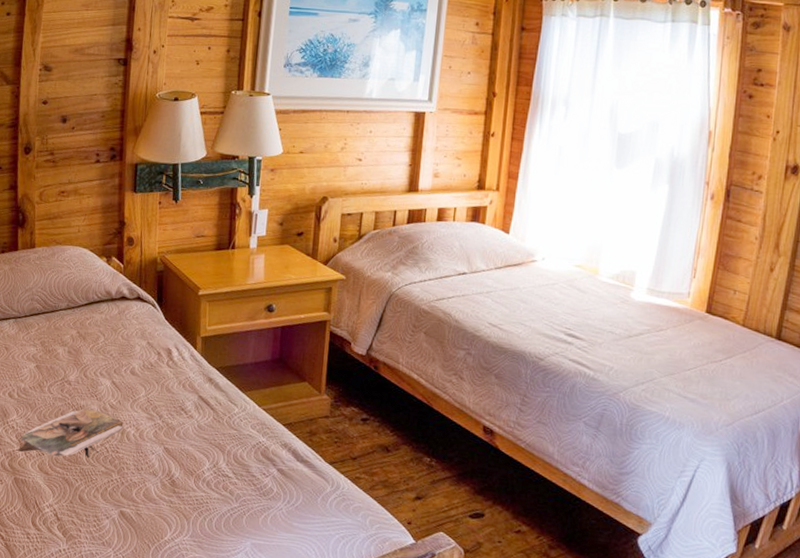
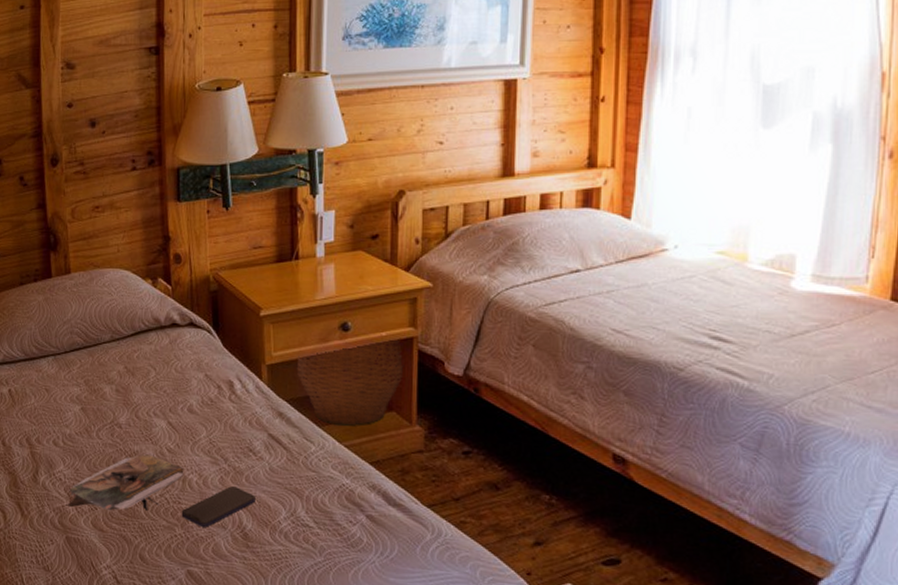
smartphone: none [118,439,184,474] -> present [181,486,255,527]
basket: none [226,320,318,393] -> present [296,338,404,426]

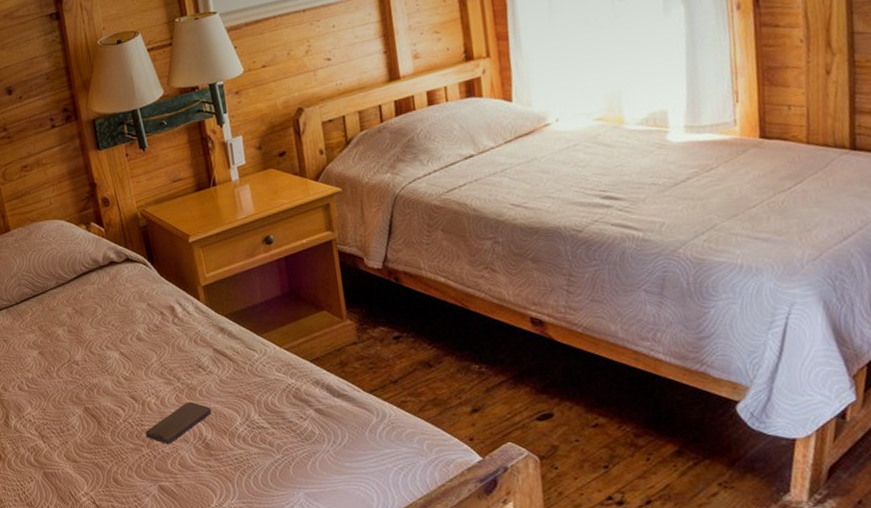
magazine: present [66,454,184,511] -> none [39,385,143,445]
basket: present [296,338,404,426] -> none [229,242,328,331]

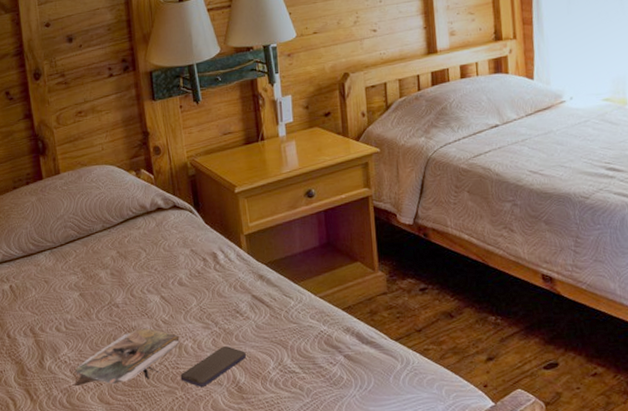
magazine: none [39,385,143,445] -> present [72,328,180,387]

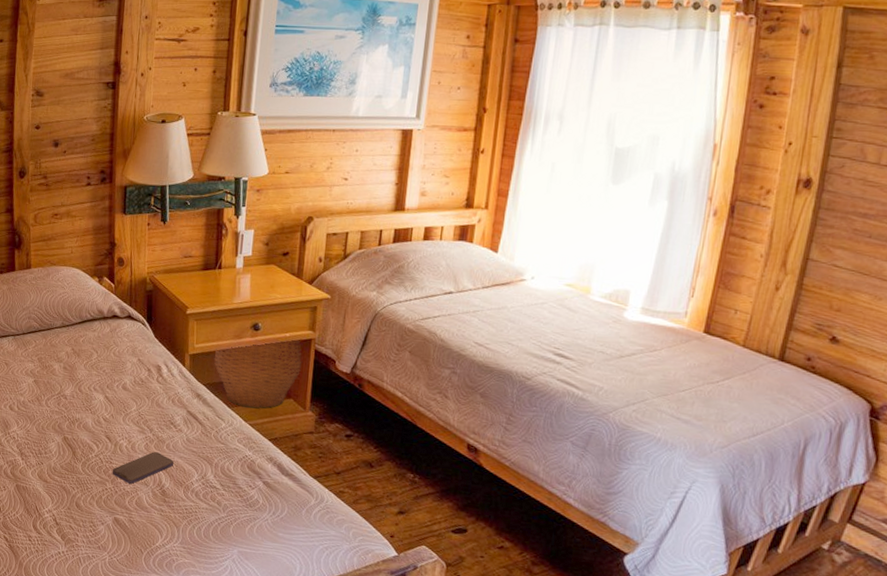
magazine: present [72,328,180,387] -> none [17,421,117,467]
basket: none [271,198,364,280] -> present [214,339,303,409]

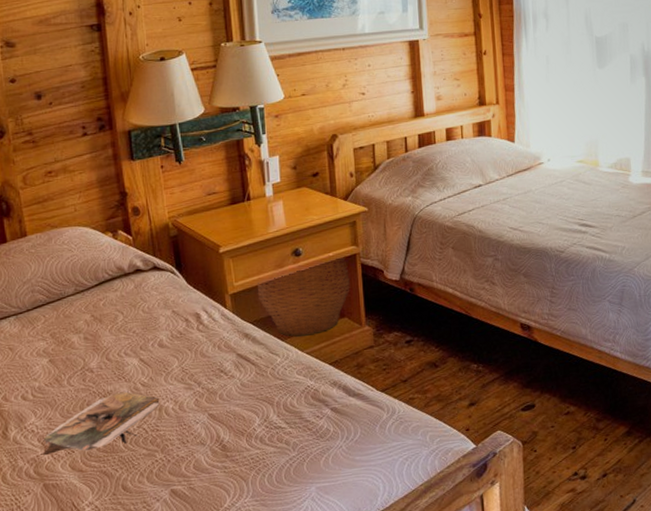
magazine: none [17,421,117,467] -> present [41,391,160,456]
smartphone: present [112,452,174,484] -> none [160,405,230,448]

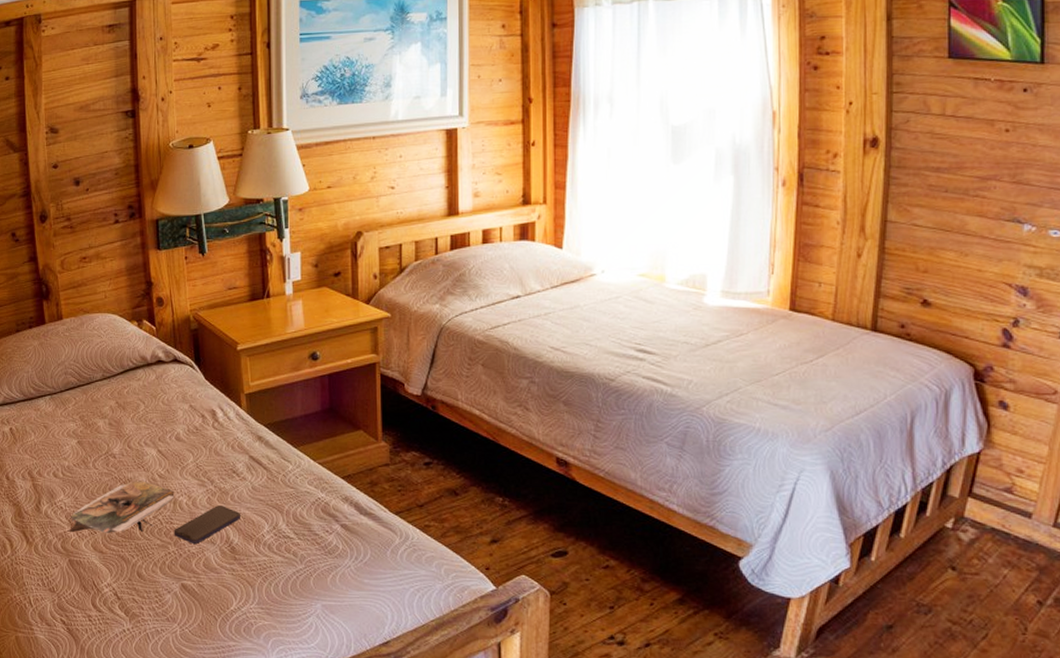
smartphone: none [160,405,230,448] -> present [174,505,240,544]
basket: present [257,256,351,337] -> none [272,364,369,445]

